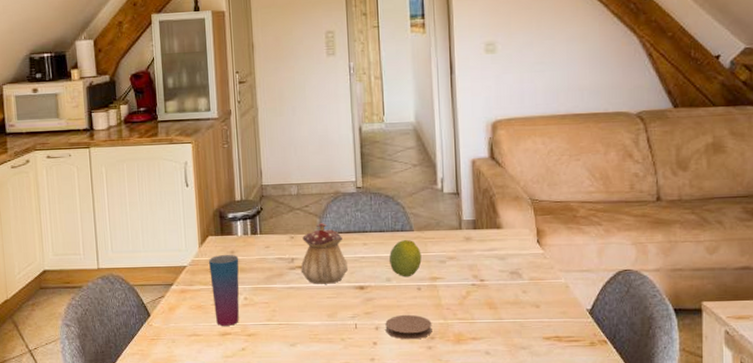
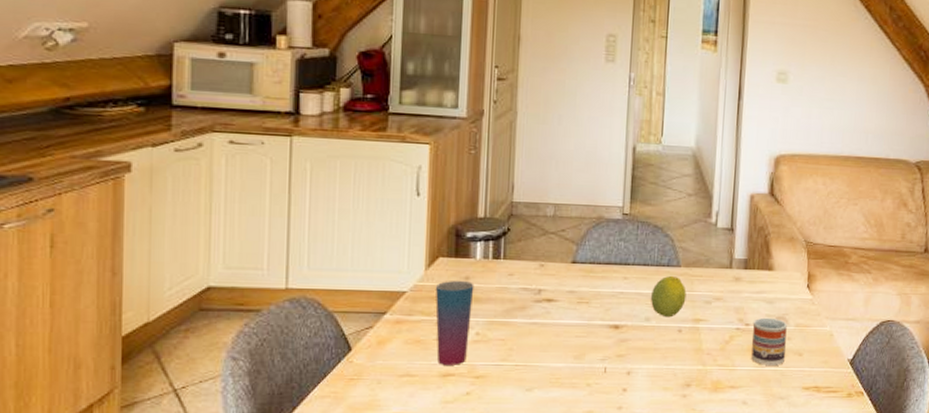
teapot: present [300,222,348,284] -> none [548,250,603,321]
coaster: present [385,314,432,340] -> none [638,358,690,387]
cup: none [487,273,522,318] -> present [751,317,787,365]

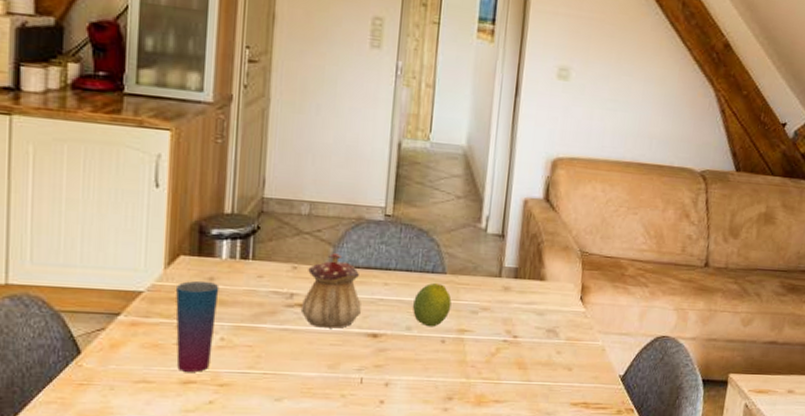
teapot: none [548,250,603,321] -> present [300,252,361,329]
cup: present [751,317,787,365] -> none [518,329,557,380]

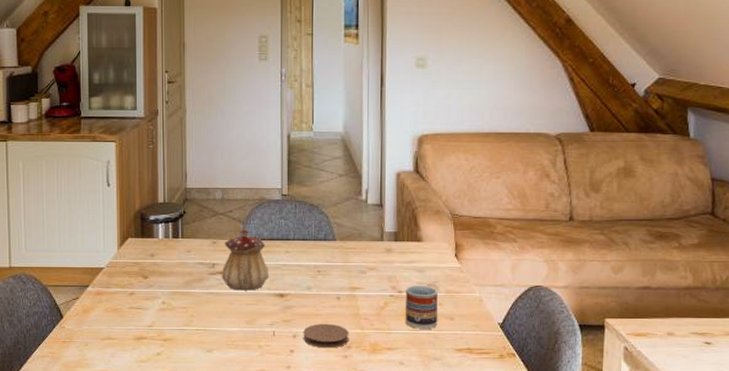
cup: present [175,280,220,372] -> none [126,257,159,330]
coaster: none [397,370,452,400] -> present [303,323,349,349]
fruit: present [413,282,452,327] -> none [311,248,343,286]
cup: none [518,329,557,380] -> present [405,285,438,329]

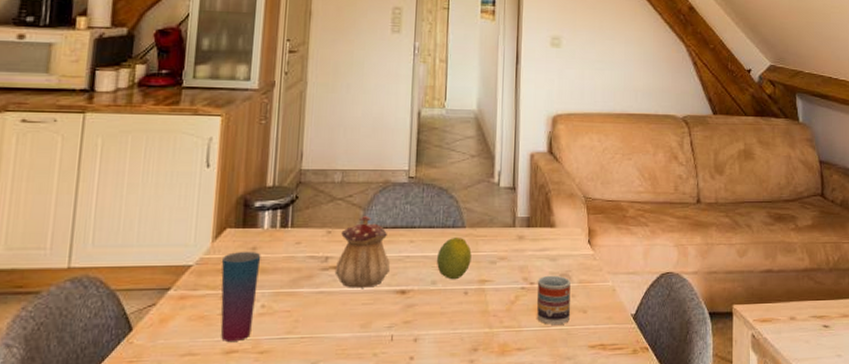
cup: none [126,257,159,330] -> present [220,251,261,341]
coaster: present [303,323,349,349] -> none [425,323,476,353]
fruit: none [311,248,343,286] -> present [437,236,472,280]

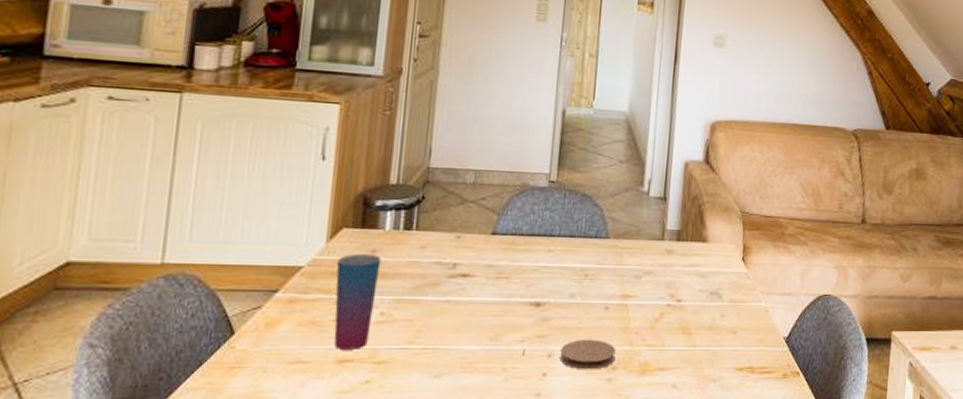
teapot: present [334,215,390,288] -> none [463,220,525,298]
coaster: none [425,323,476,353] -> present [560,339,616,370]
fruit: present [437,236,472,280] -> none [576,247,615,294]
cup: present [537,275,571,325] -> none [682,292,721,345]

